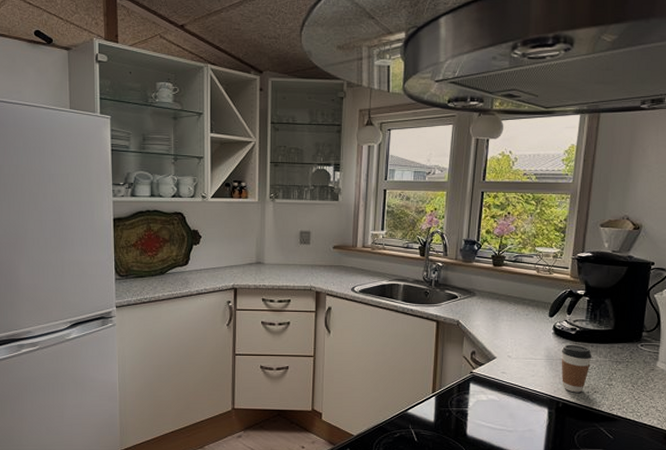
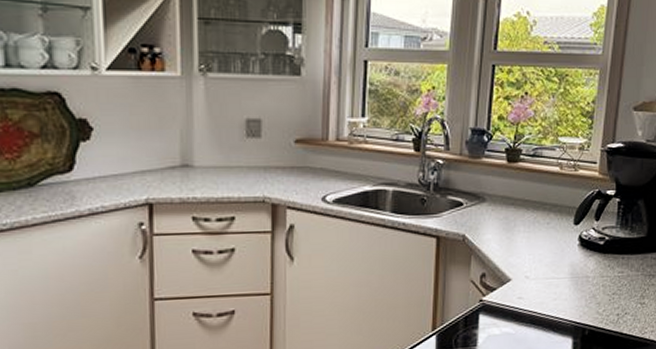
coffee cup: present [561,344,592,393] -> none [587,257,623,316]

